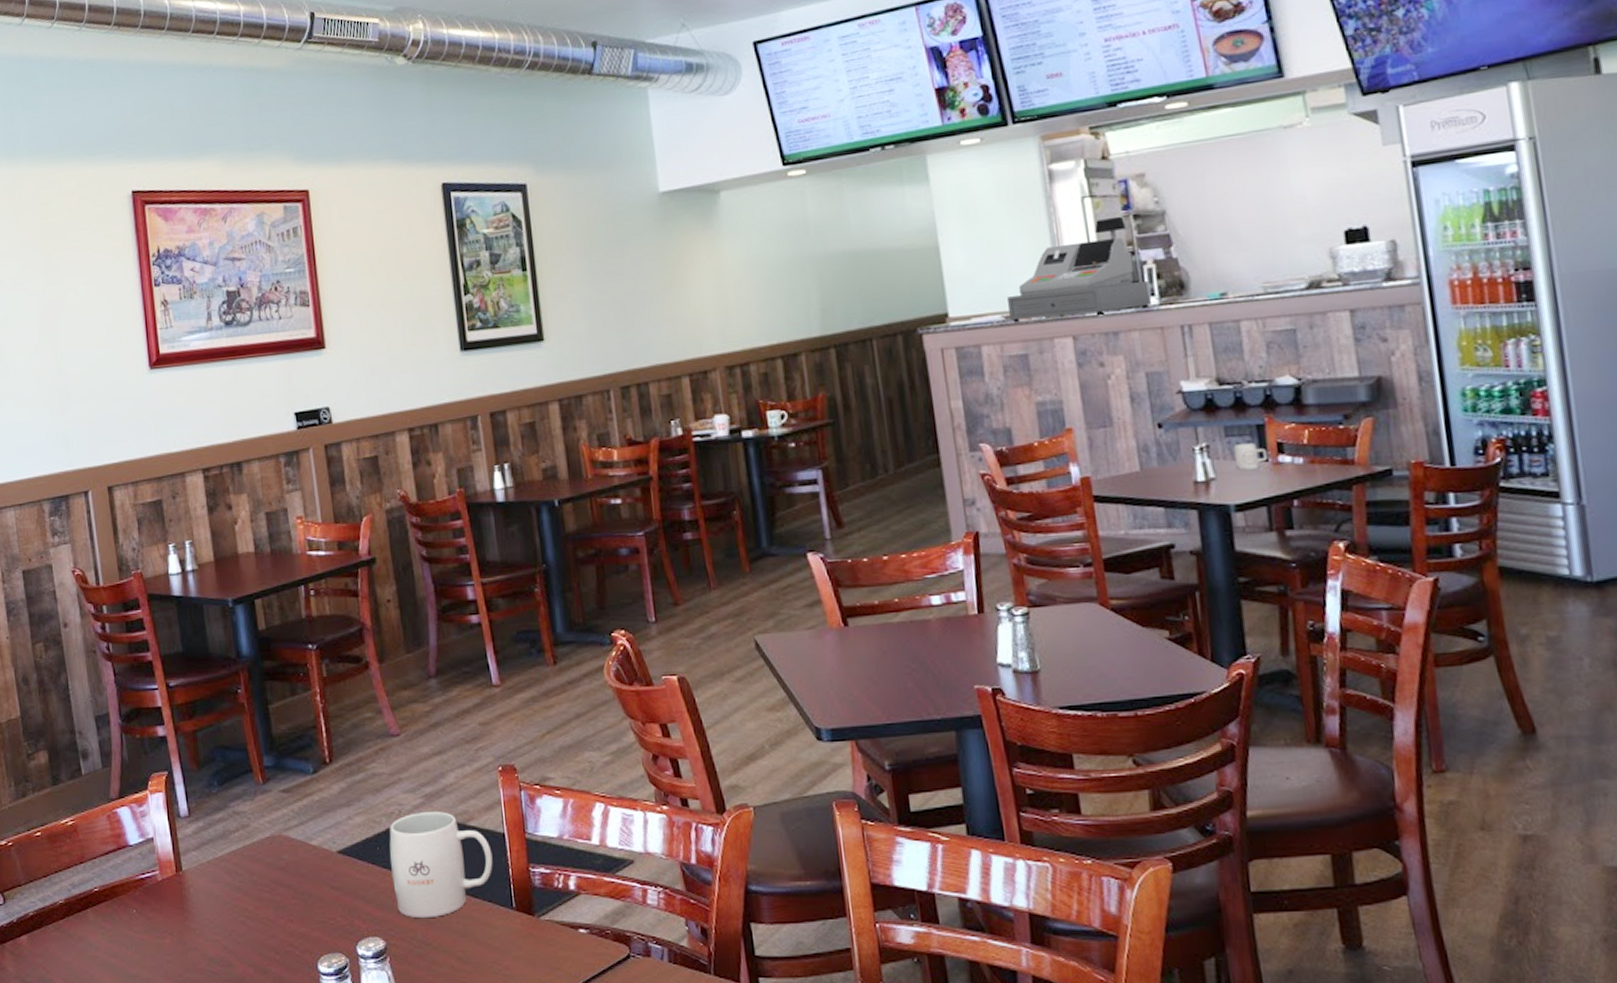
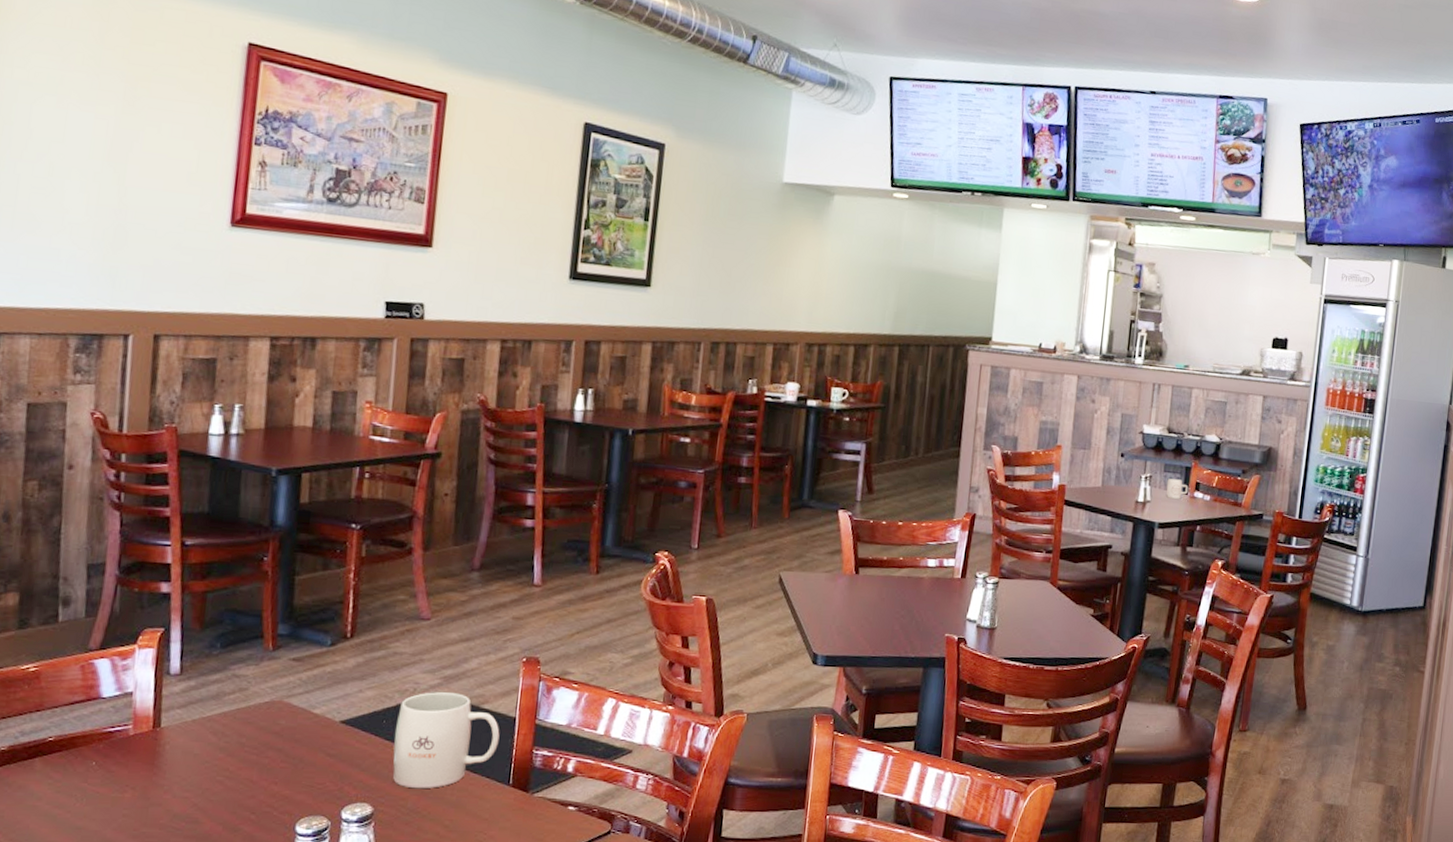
cash register: present [1008,216,1151,323] -> none [1036,290,1139,366]

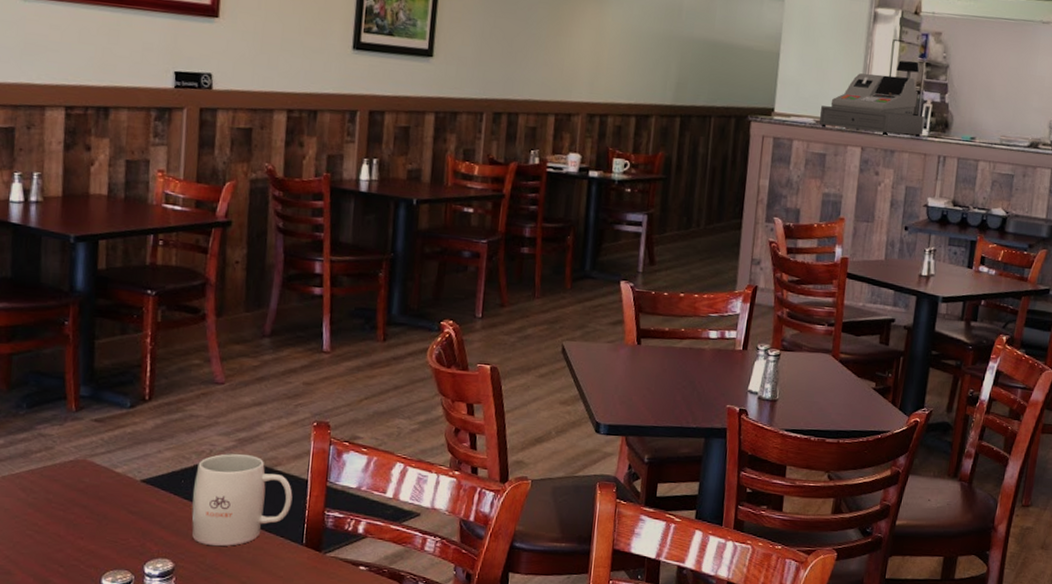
cash register: none [1036,290,1139,366] -> present [819,60,924,137]
mug: present [1166,478,1189,500] -> none [950,252,974,274]

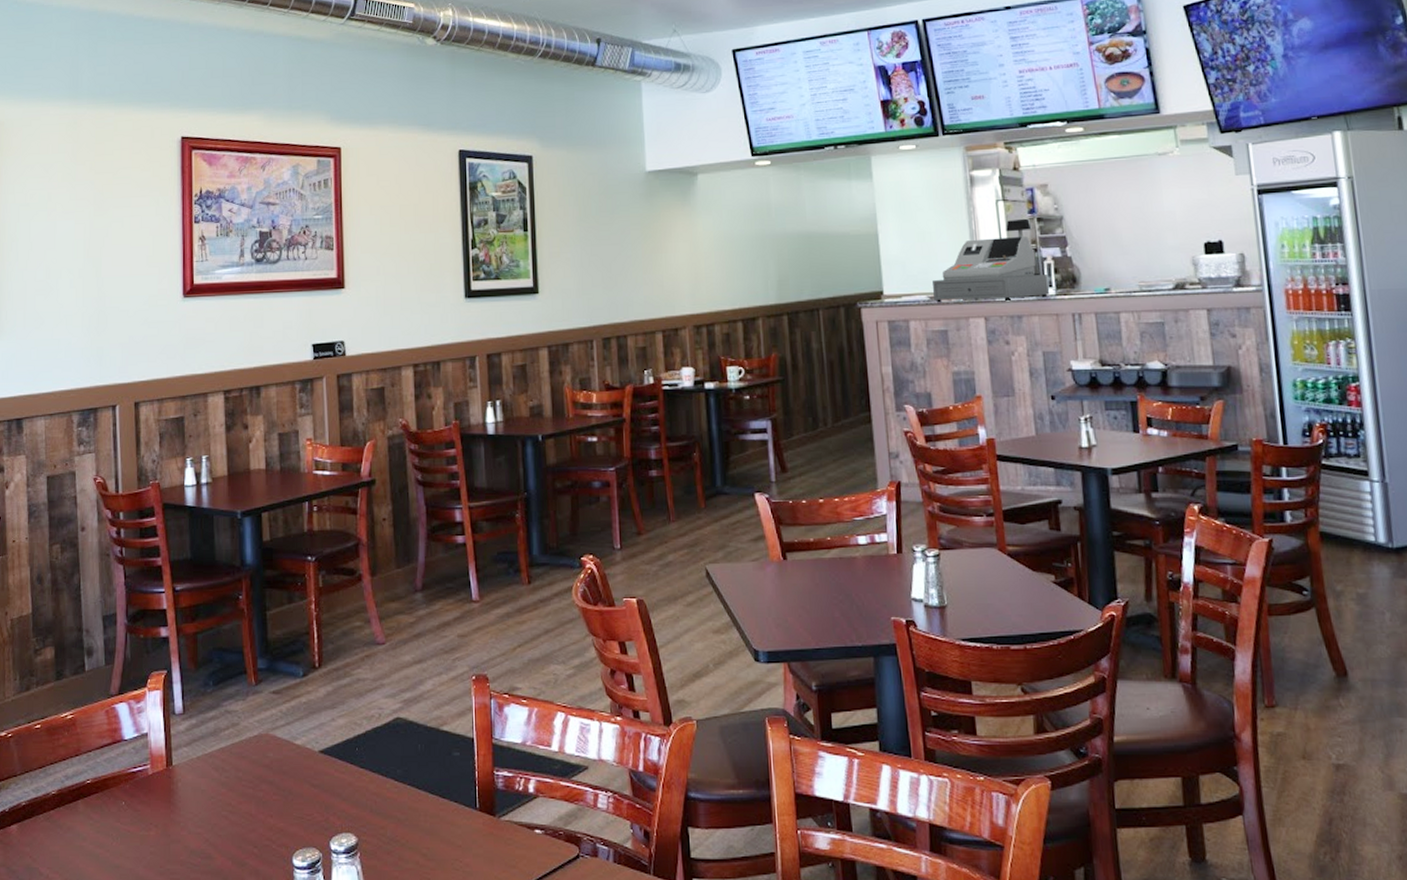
mug: present [191,453,293,547] -> none [367,715,461,817]

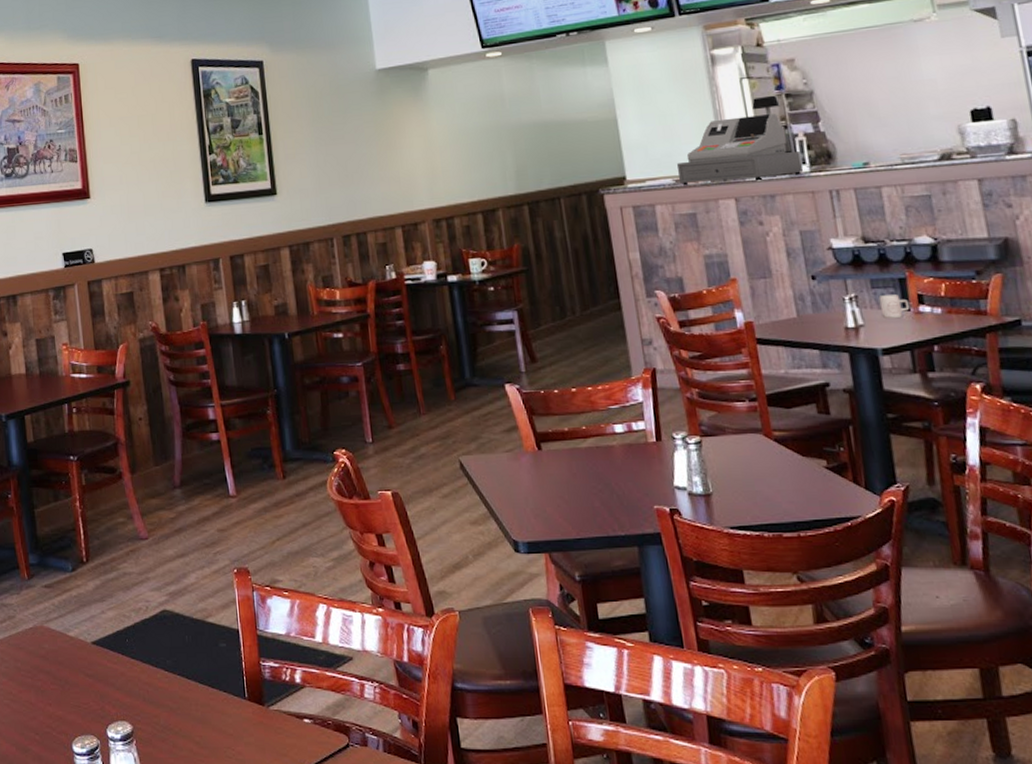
mug: none [1111,417,1139,441] -> present [878,294,910,320]

